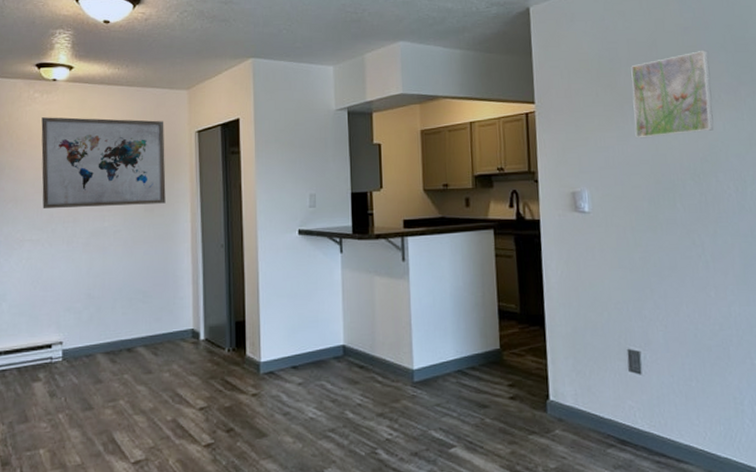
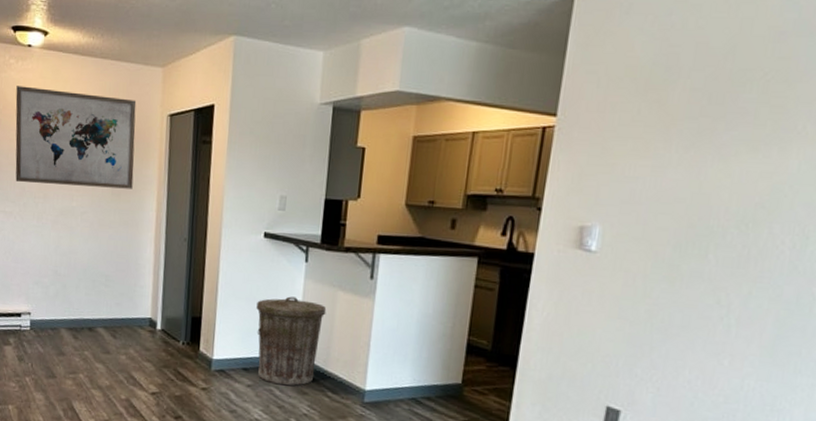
trash can: none [299,287,366,378] -> present [256,296,327,386]
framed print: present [631,51,714,139] -> none [676,65,806,172]

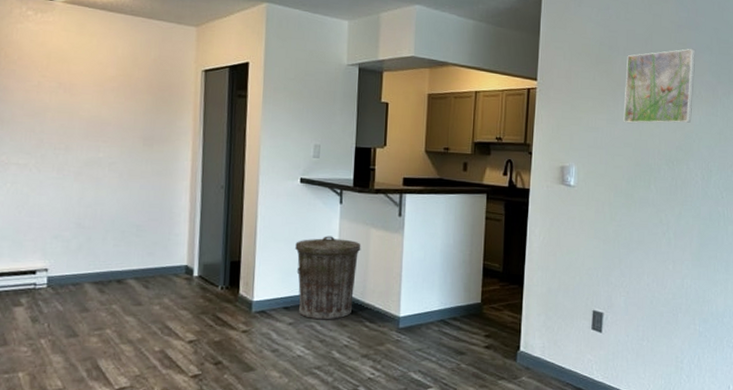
wall art: present [15,86,137,189] -> none [31,37,170,140]
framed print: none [676,65,806,172] -> present [623,49,696,124]

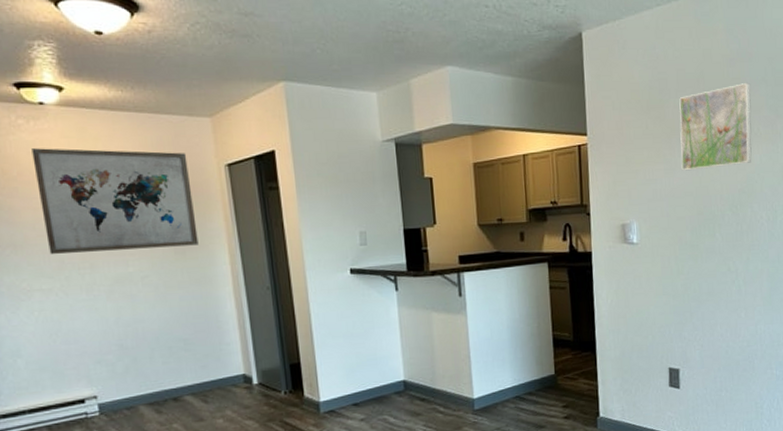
wall art: none [31,37,170,140] -> present [31,148,199,254]
trash can: present [295,236,361,320] -> none [355,325,425,412]

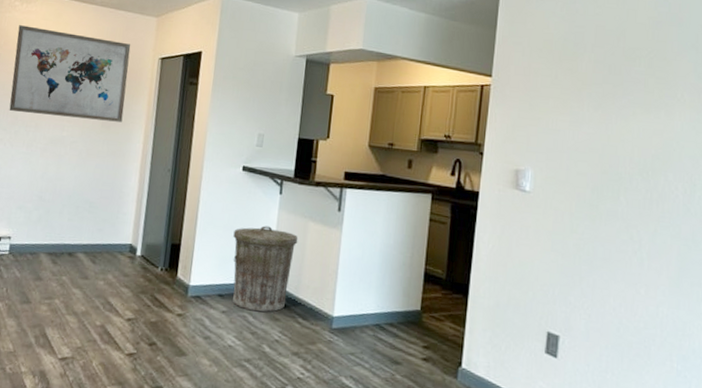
trash can: none [355,325,425,412] -> present [233,225,299,312]
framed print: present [679,83,752,171] -> none [589,47,678,129]

